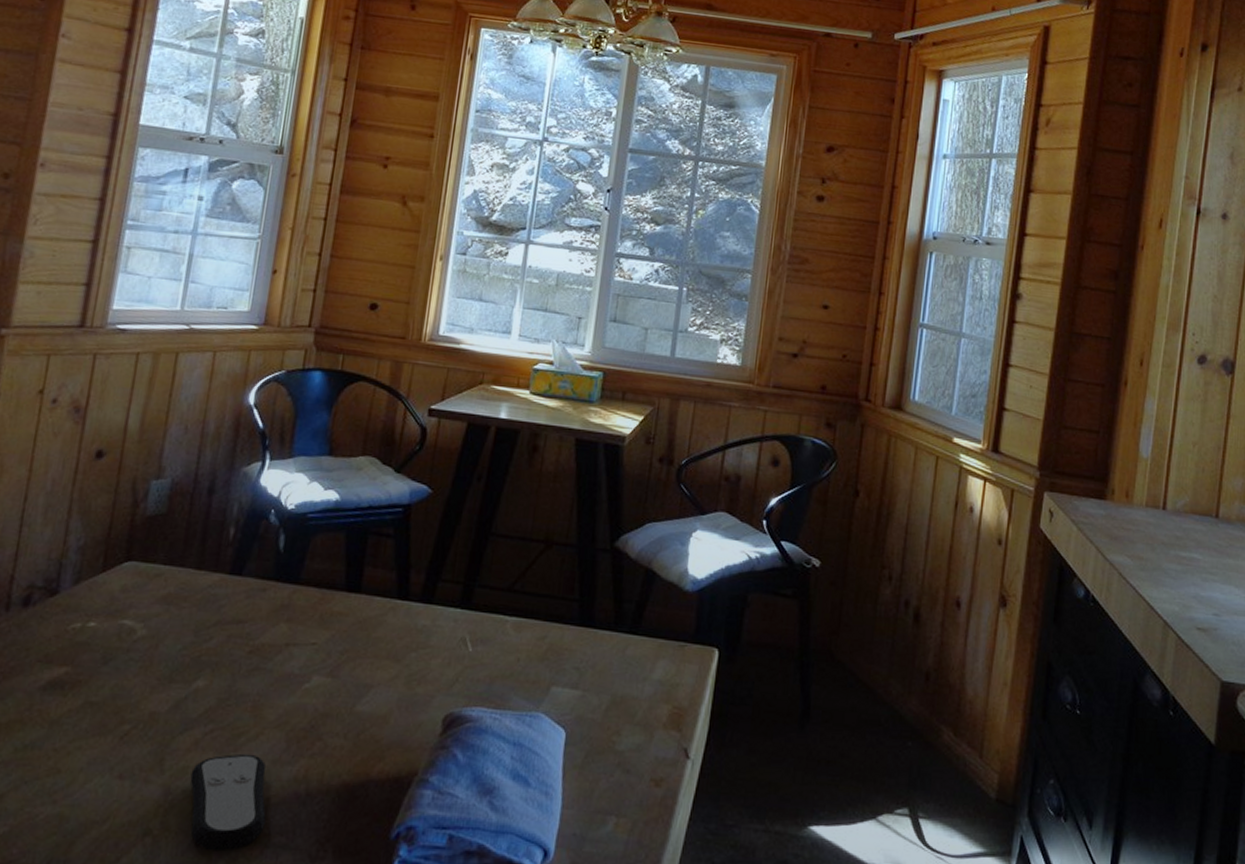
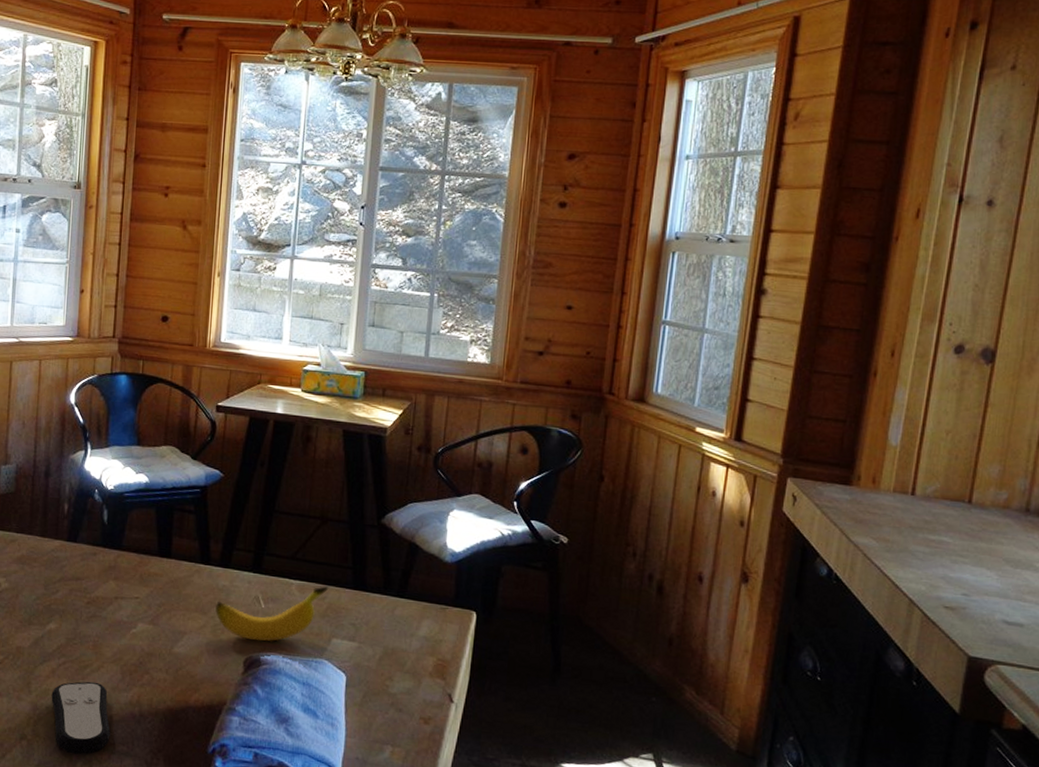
banana: none [411,623,551,694] -> present [215,586,329,642]

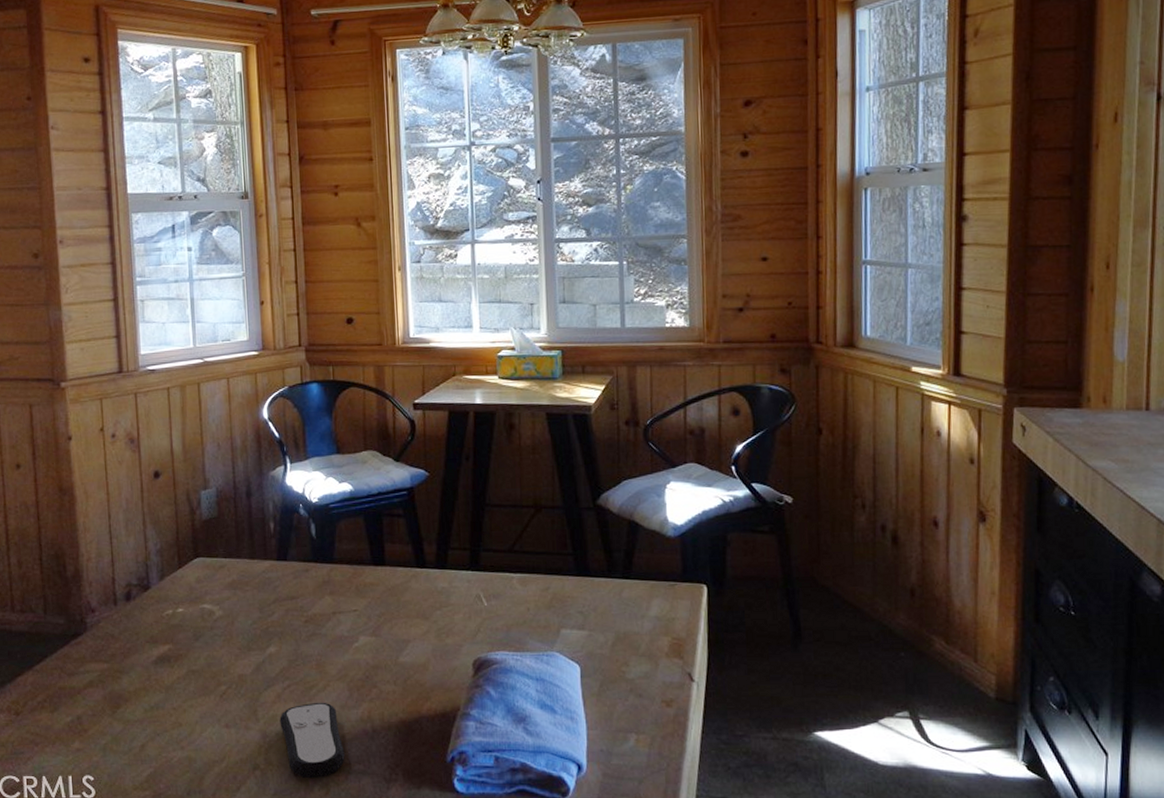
banana: present [215,586,329,642] -> none [437,576,551,641]

